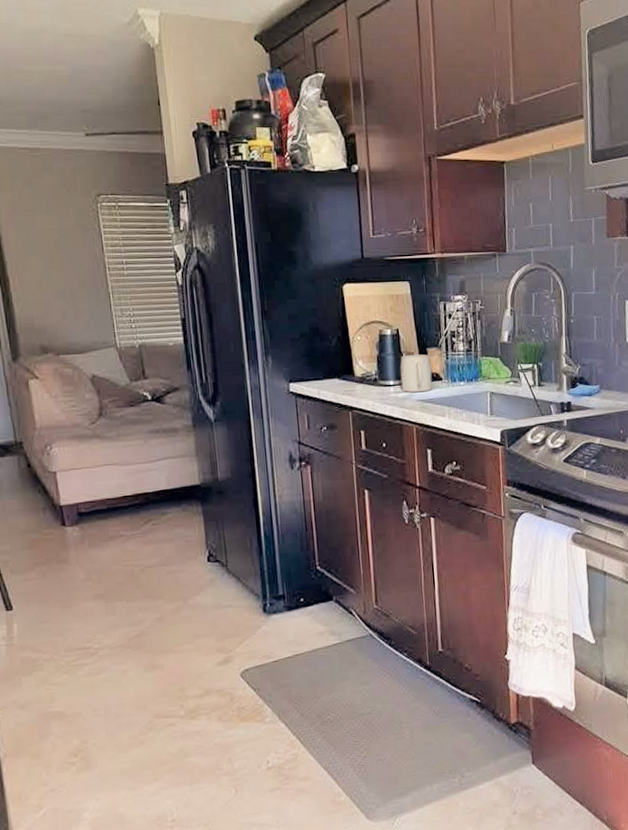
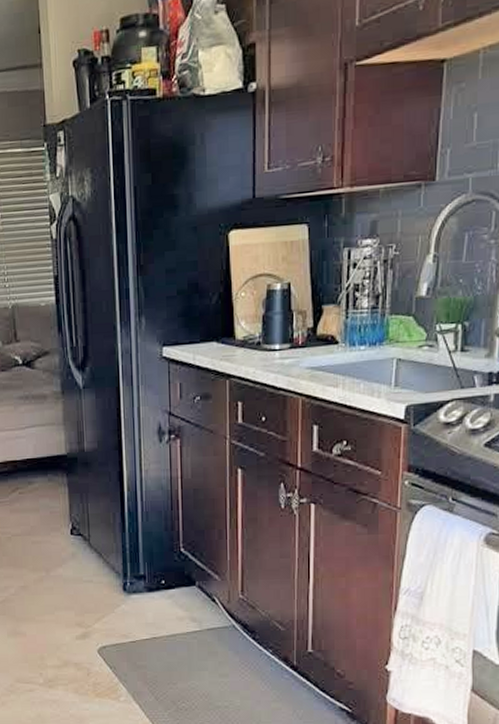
mug: present [400,354,432,393] -> none [288,312,326,359]

